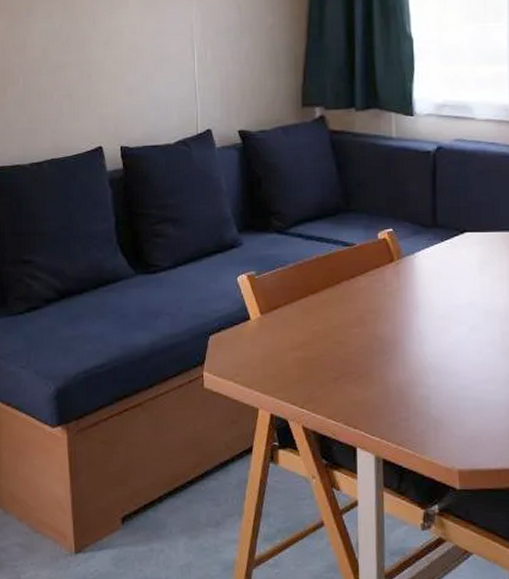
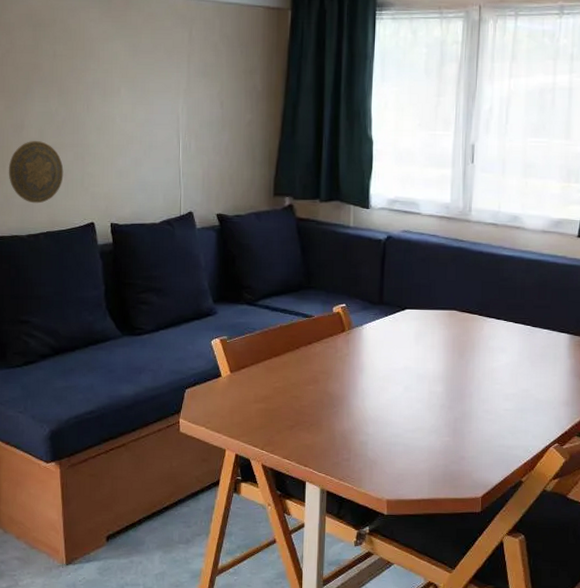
decorative plate: none [9,60,69,129] -> present [8,141,64,204]

